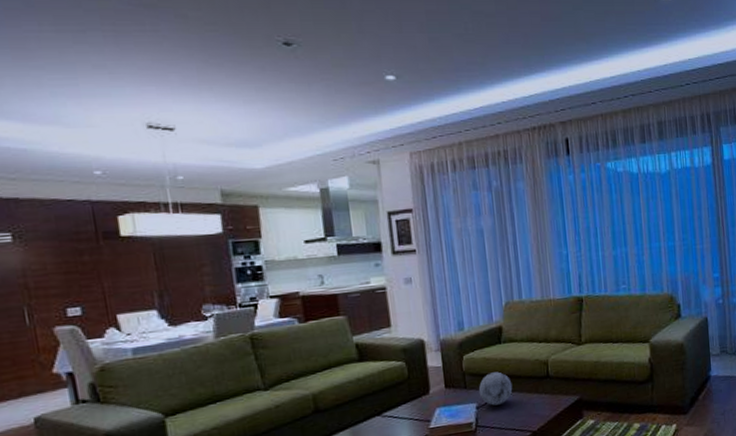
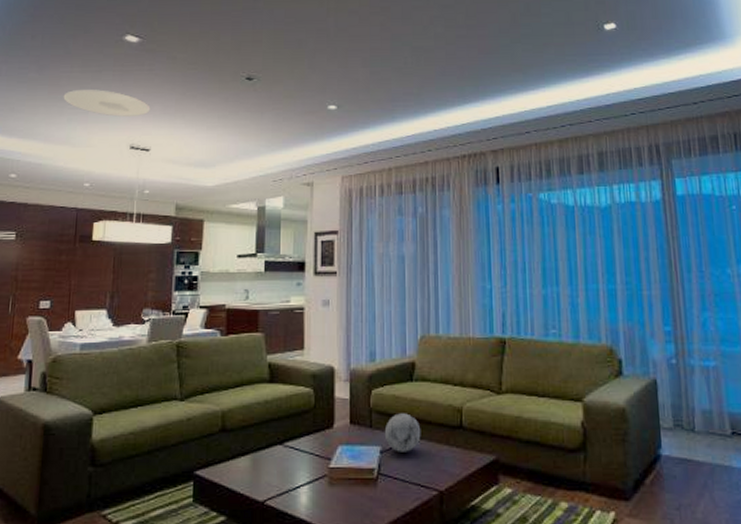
ceiling light: none [36,55,166,89] -> present [63,90,151,117]

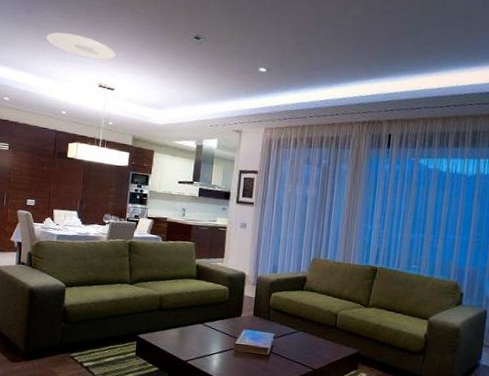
decorative orb: present [384,413,421,452] -> none [278,312,305,340]

